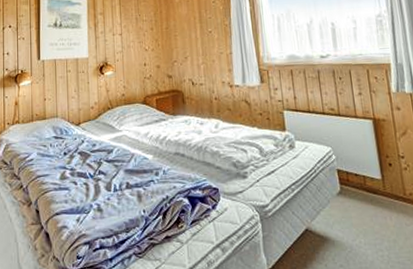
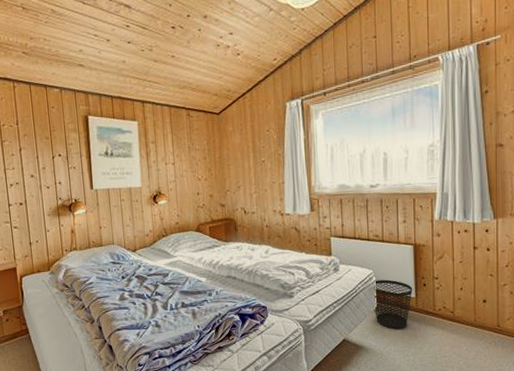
wastebasket: none [334,158,378,218] -> present [373,279,413,330]

